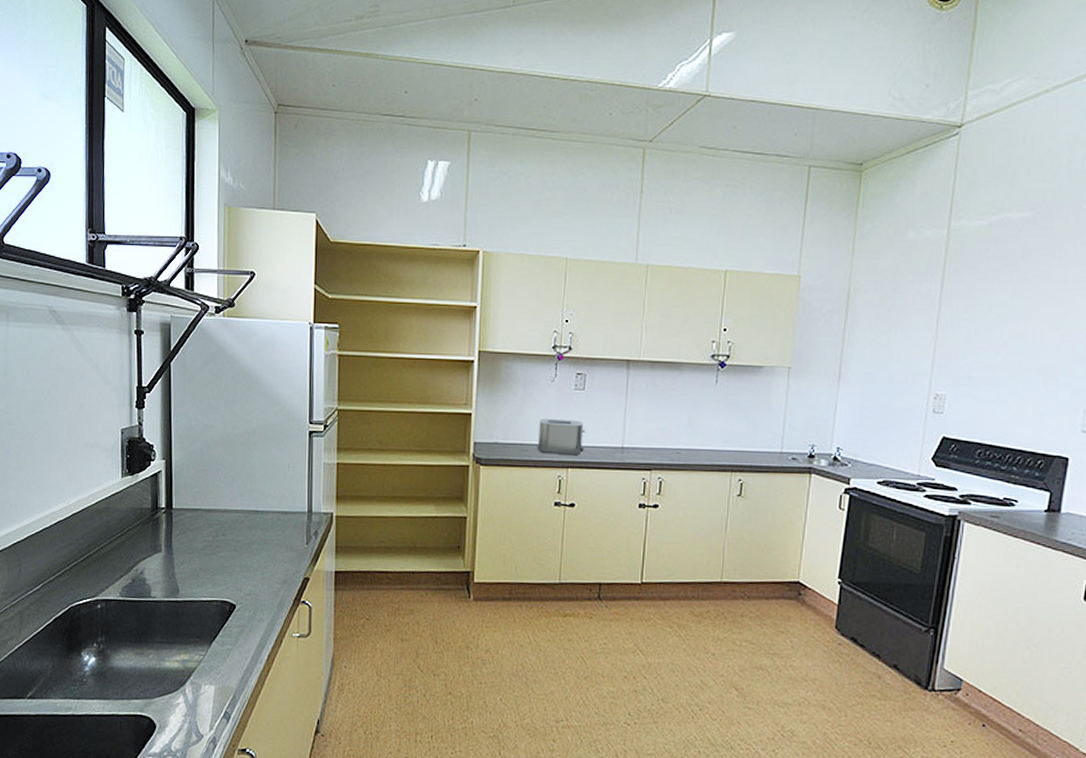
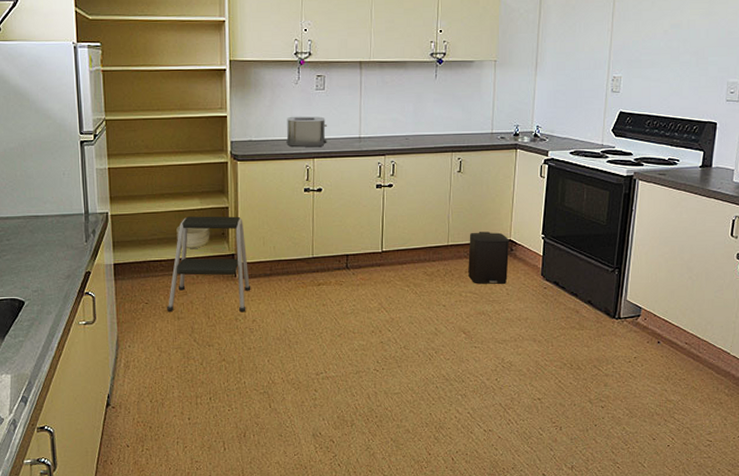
step stool: none [390,524,487,640] -> present [167,216,251,313]
bowl: none [406,534,444,561] -> present [176,226,210,248]
pedal bin: none [744,569,798,634] -> present [468,231,510,284]

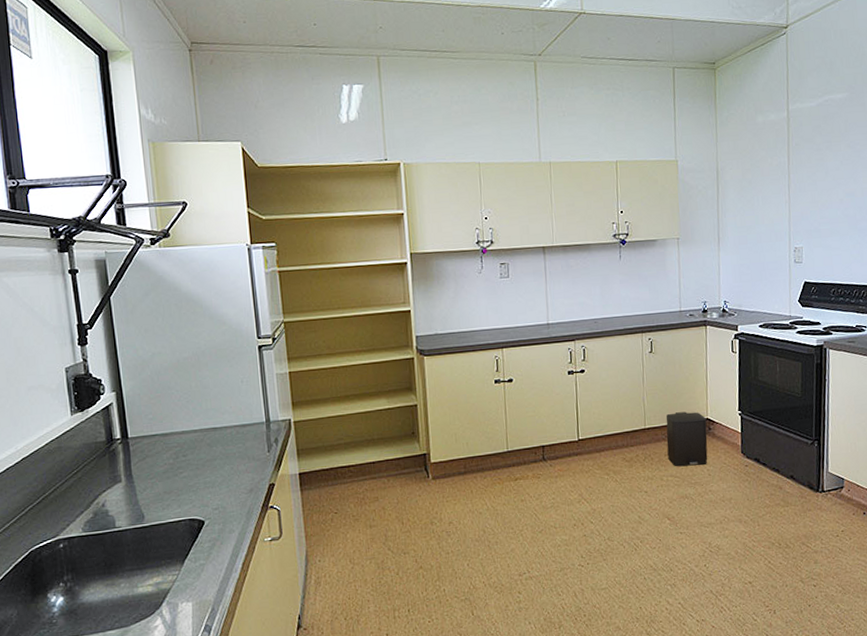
step stool: present [167,216,251,313] -> none [358,413,446,520]
bowl: present [176,226,210,248] -> none [364,427,400,451]
toaster: present [286,116,327,148] -> none [472,305,515,339]

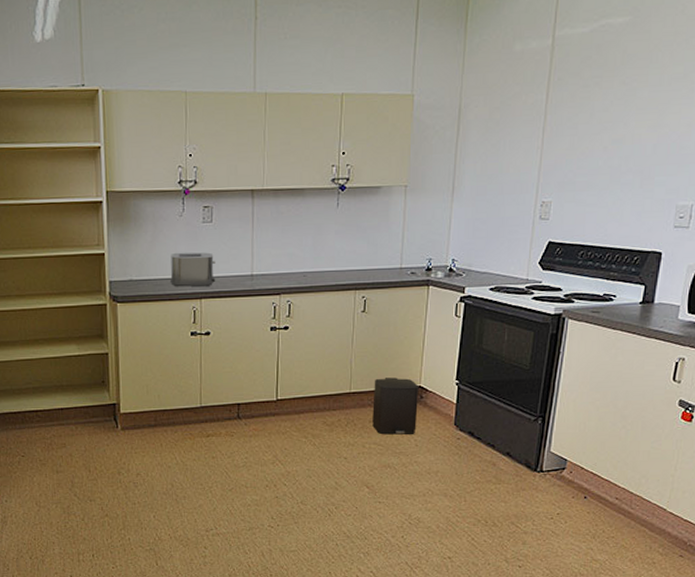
toaster: none [472,305,515,339] -> present [170,252,216,287]

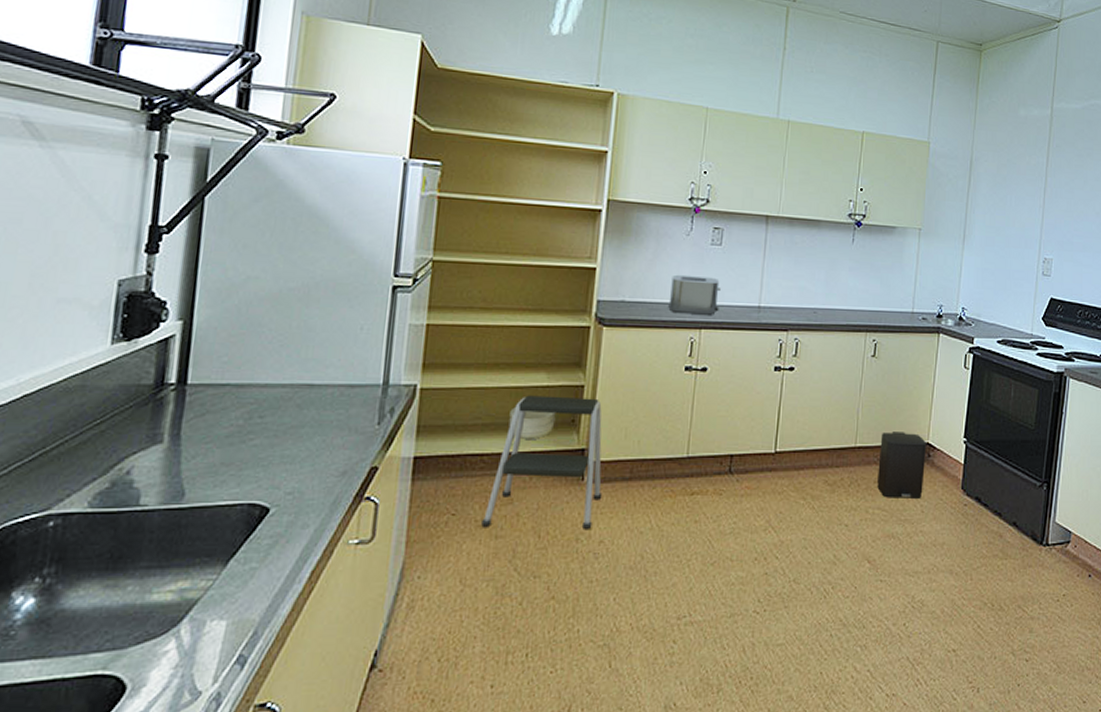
step stool: none [45,363,135,466] -> present [481,395,603,531]
bowl: none [52,373,89,398] -> present [509,407,556,439]

